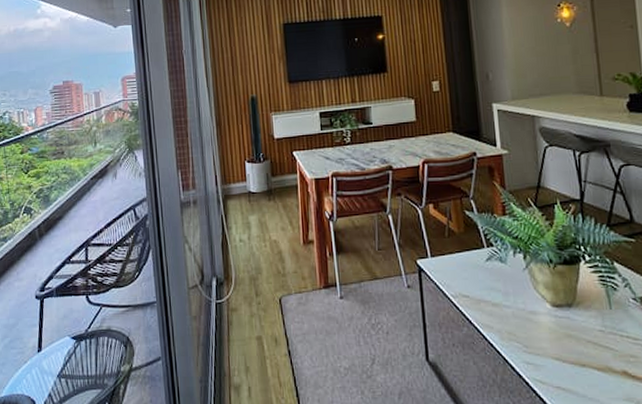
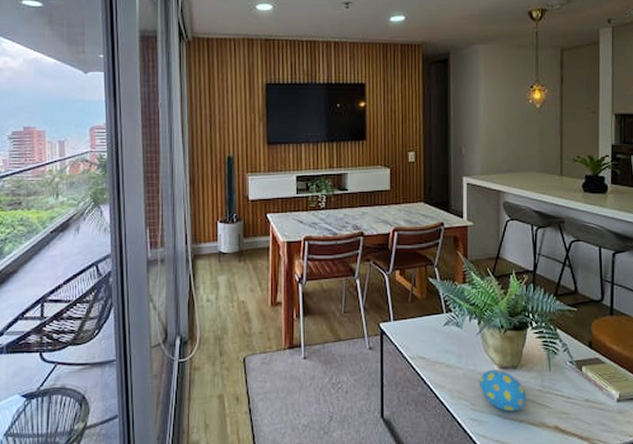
decorative egg: none [530,308,588,355] -> present [478,369,527,412]

